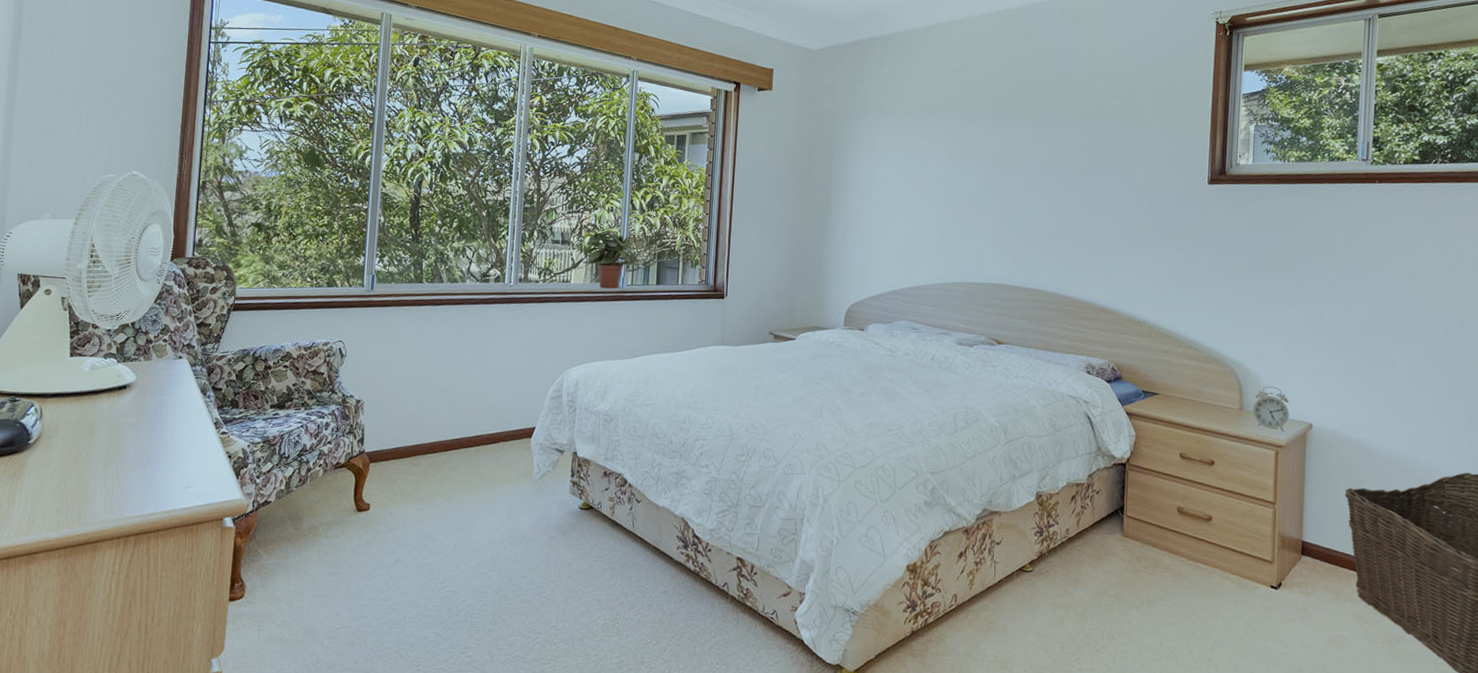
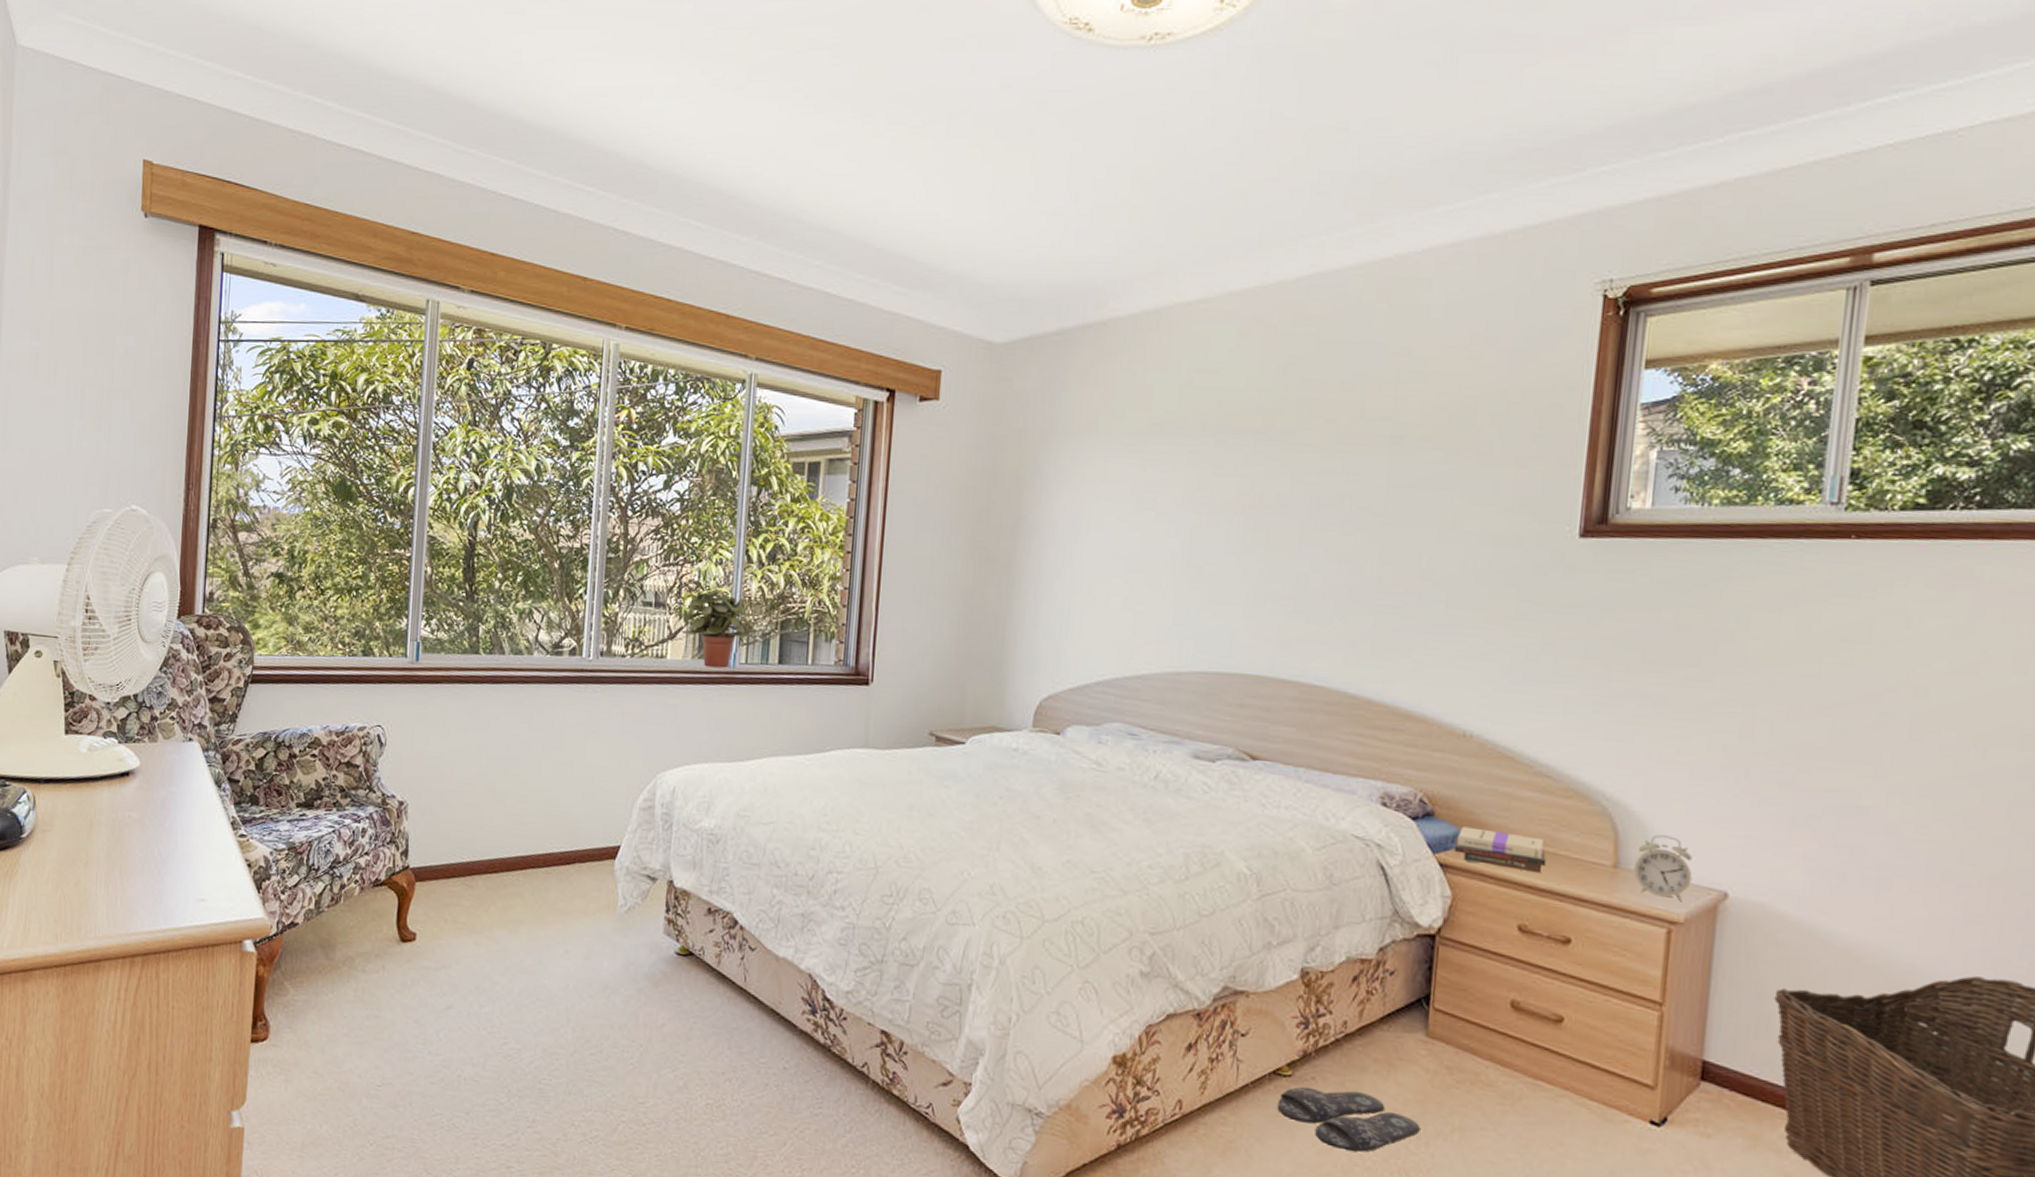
slippers: none [1023,578,1121,623] -> present [1277,1086,1420,1152]
books: none [1135,386,1197,417] -> present [1453,826,1547,874]

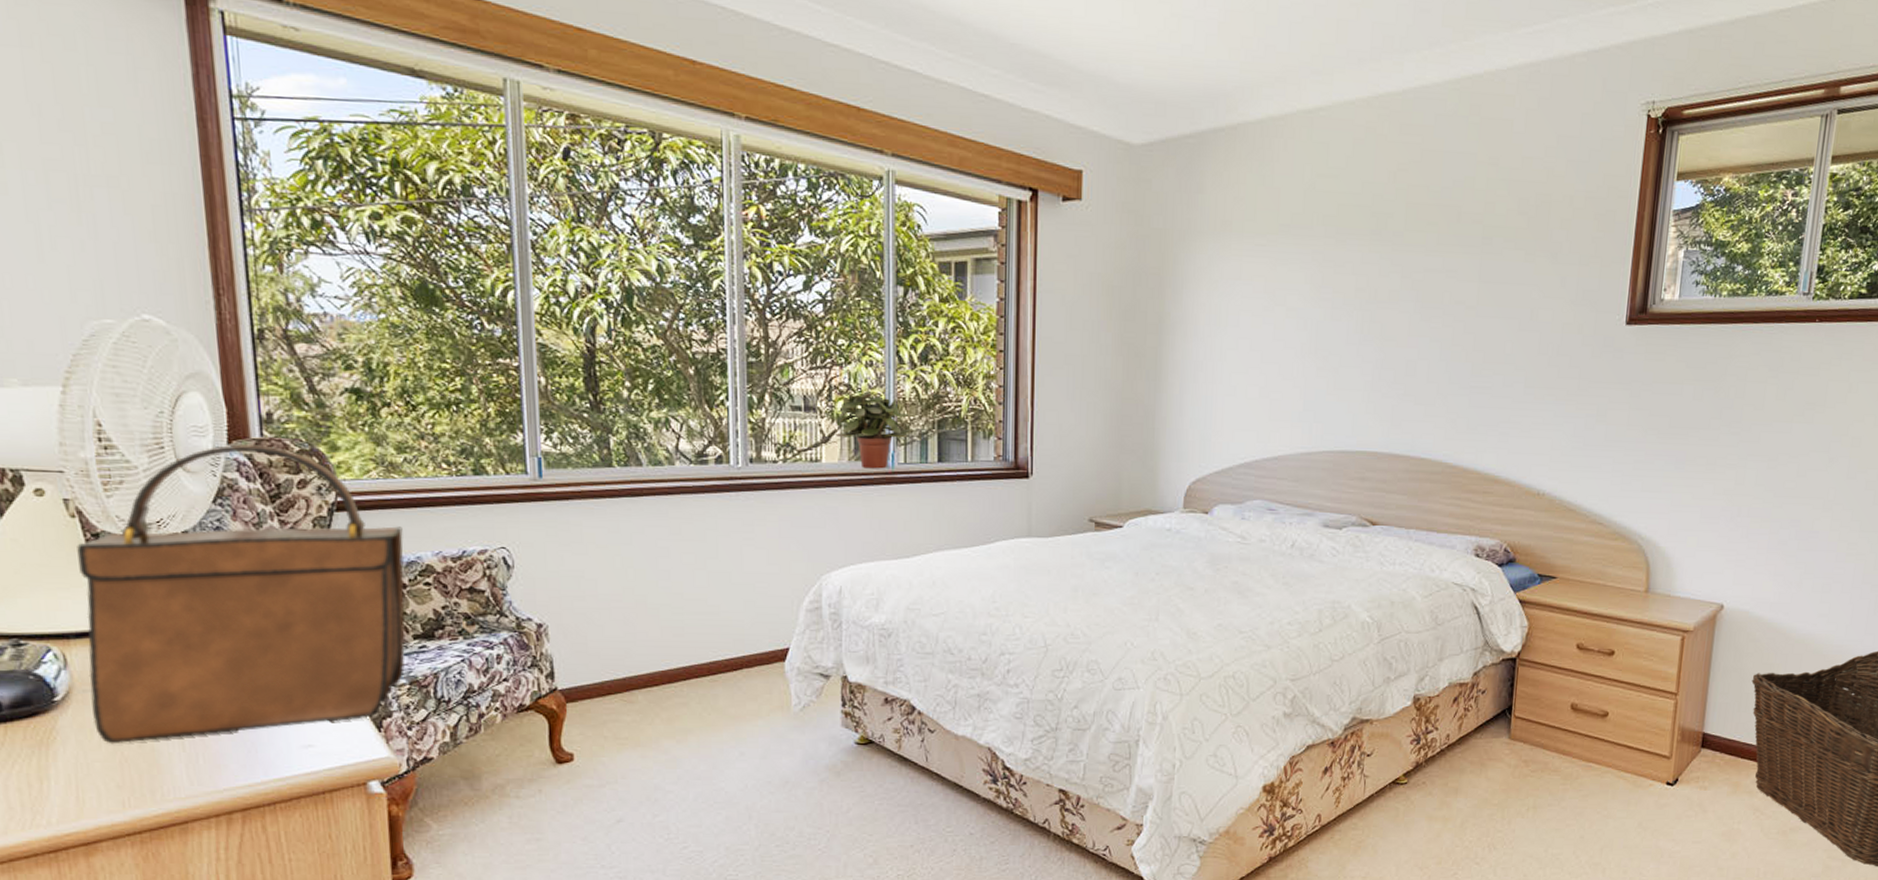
handbag: none [46,619,300,882] -> present [77,444,406,744]
slippers: present [1277,1086,1420,1152] -> none [1396,789,1505,835]
books: present [1453,826,1547,874] -> none [1530,569,1598,602]
alarm clock: present [1633,834,1692,901] -> none [1659,564,1700,614]

